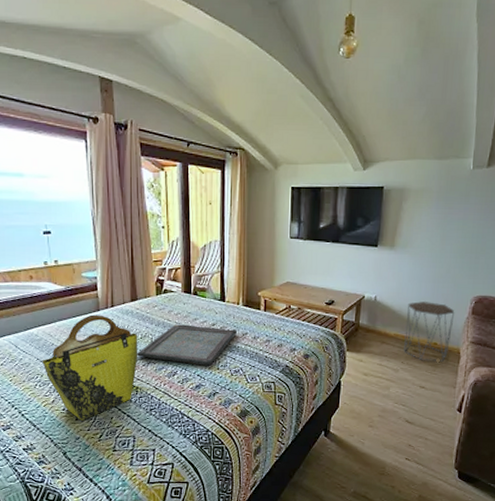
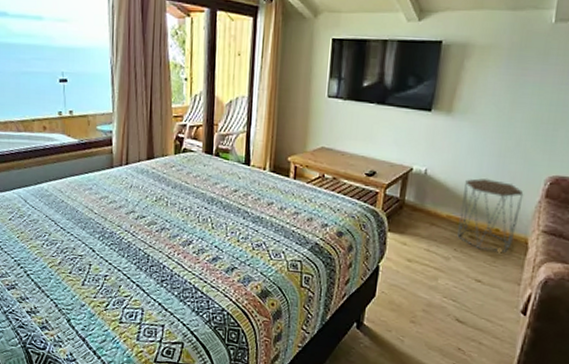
tote bag: present [42,314,138,421] -> none [51,171,153,287]
serving tray: present [137,324,237,366] -> none [150,187,261,237]

